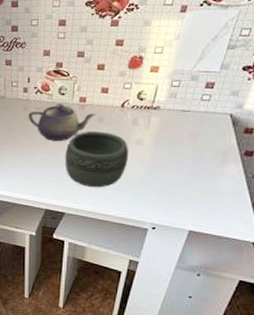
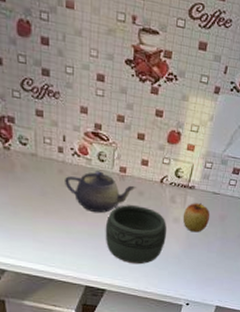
apple: none [146,122,179,153] -> present [183,202,210,233]

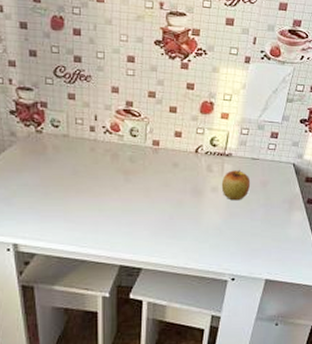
teapot: present [65,170,136,213] -> none [97,146,170,187]
bowl: present [105,205,167,265] -> none [139,178,206,239]

